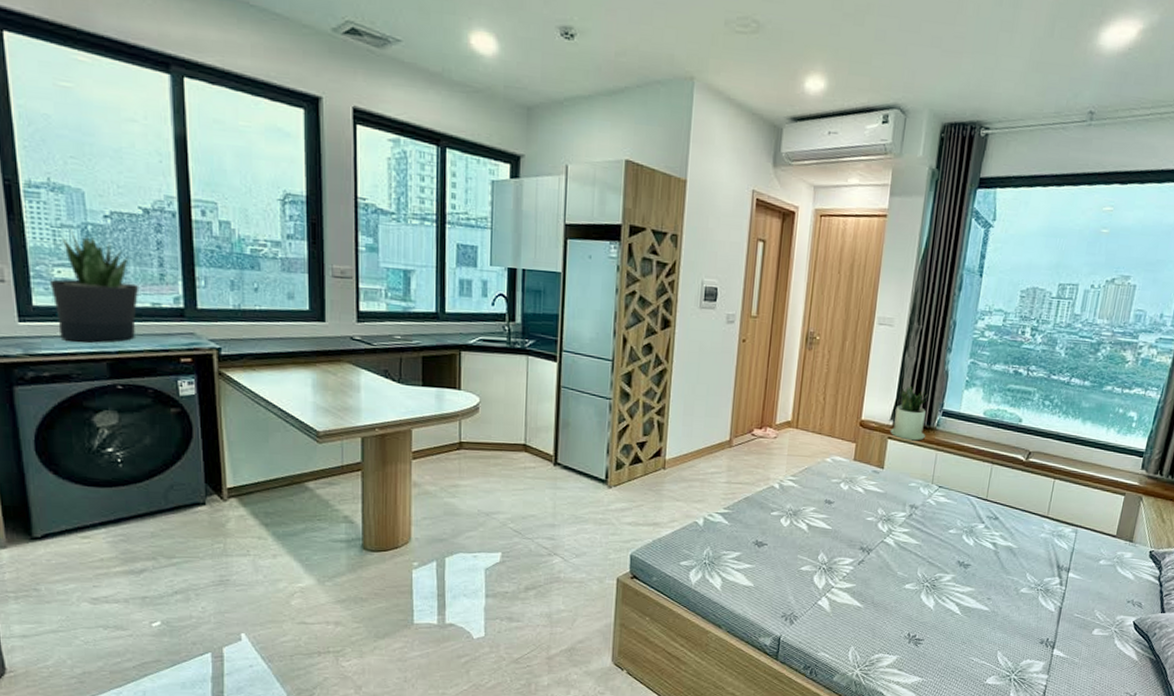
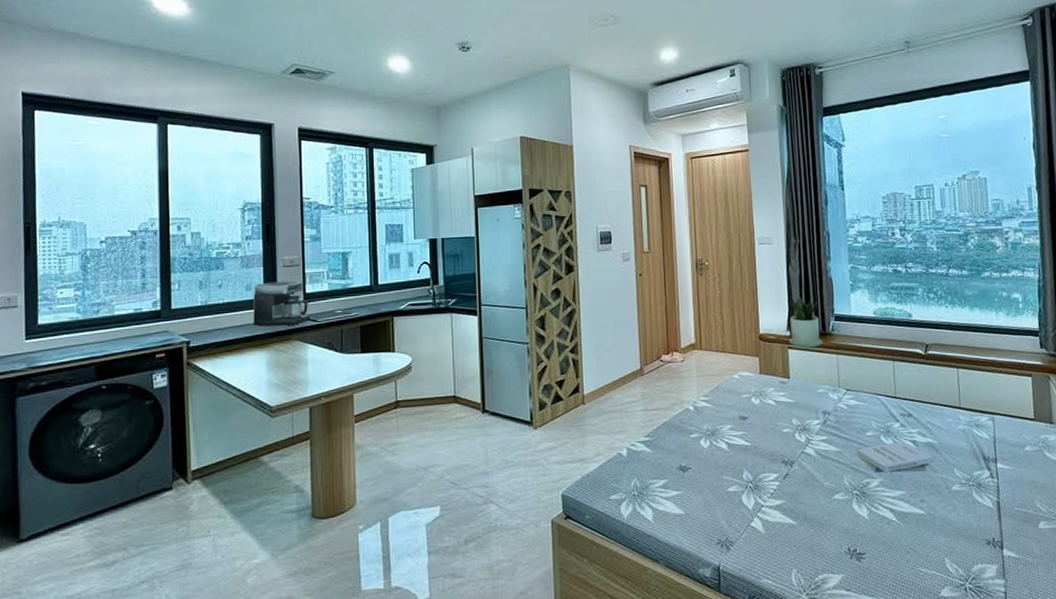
planter: present [49,229,139,344] -> none [53,256,125,351]
coffee maker: none [296,292,365,346] -> present [253,281,311,326]
books: none [935,542,1011,572] -> present [856,441,935,473]

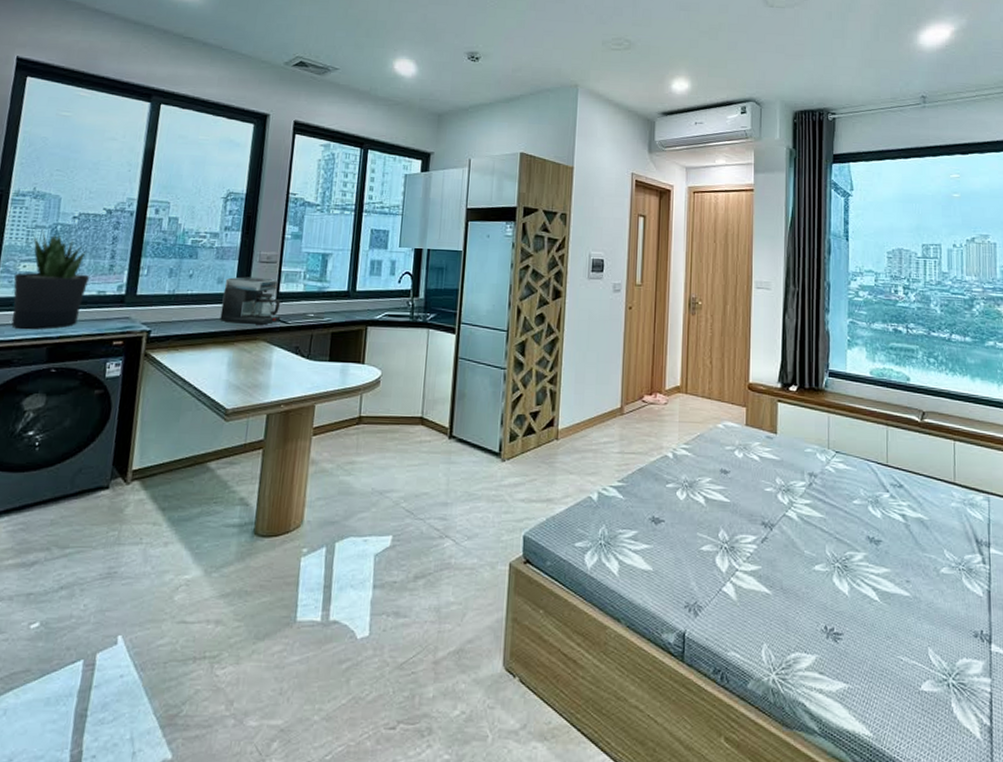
planter: none [53,256,125,351] -> present [11,229,90,330]
planter: present [788,296,823,348] -> none [778,347,815,404]
books: present [856,441,935,473] -> none [842,513,924,549]

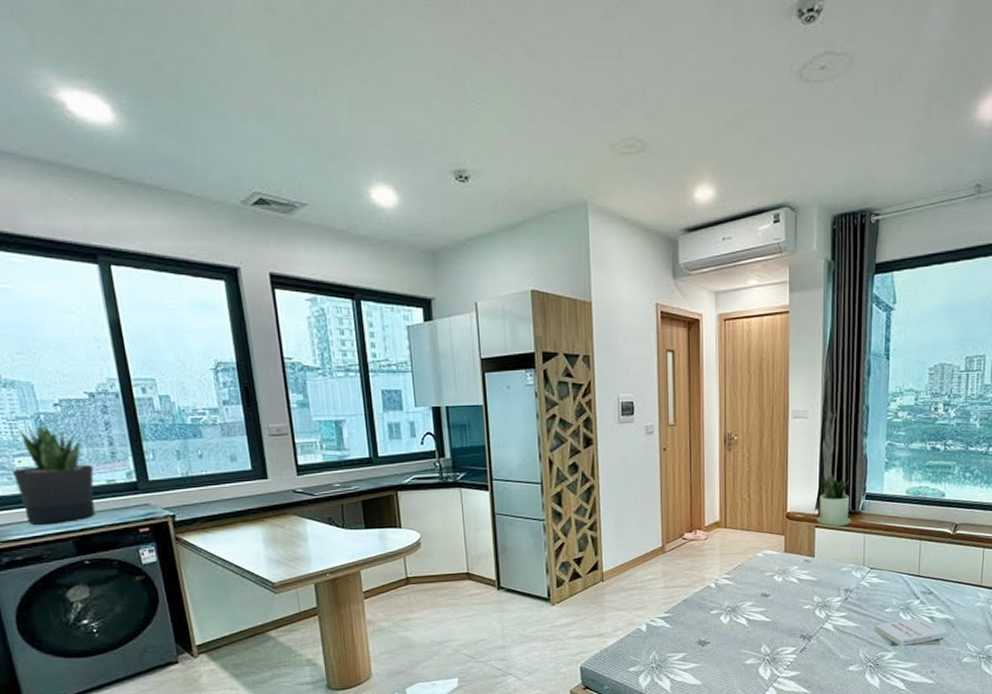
coffee maker: present [220,276,281,325] -> none [238,451,306,500]
planter: none [778,347,815,404] -> present [816,473,851,527]
books: none [842,513,924,549] -> present [874,617,949,647]

